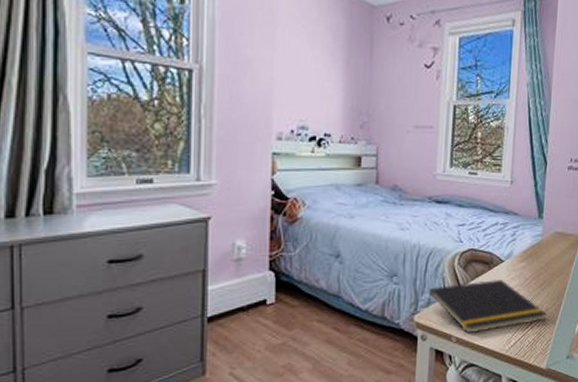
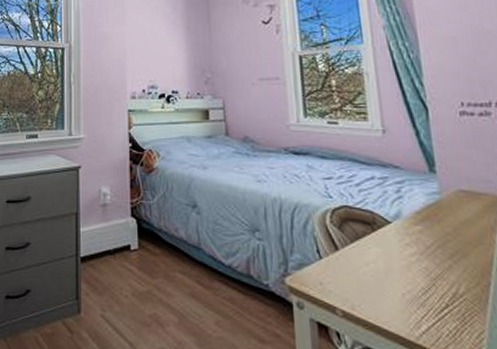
notepad: present [426,279,548,334] -> none [298,243,471,309]

